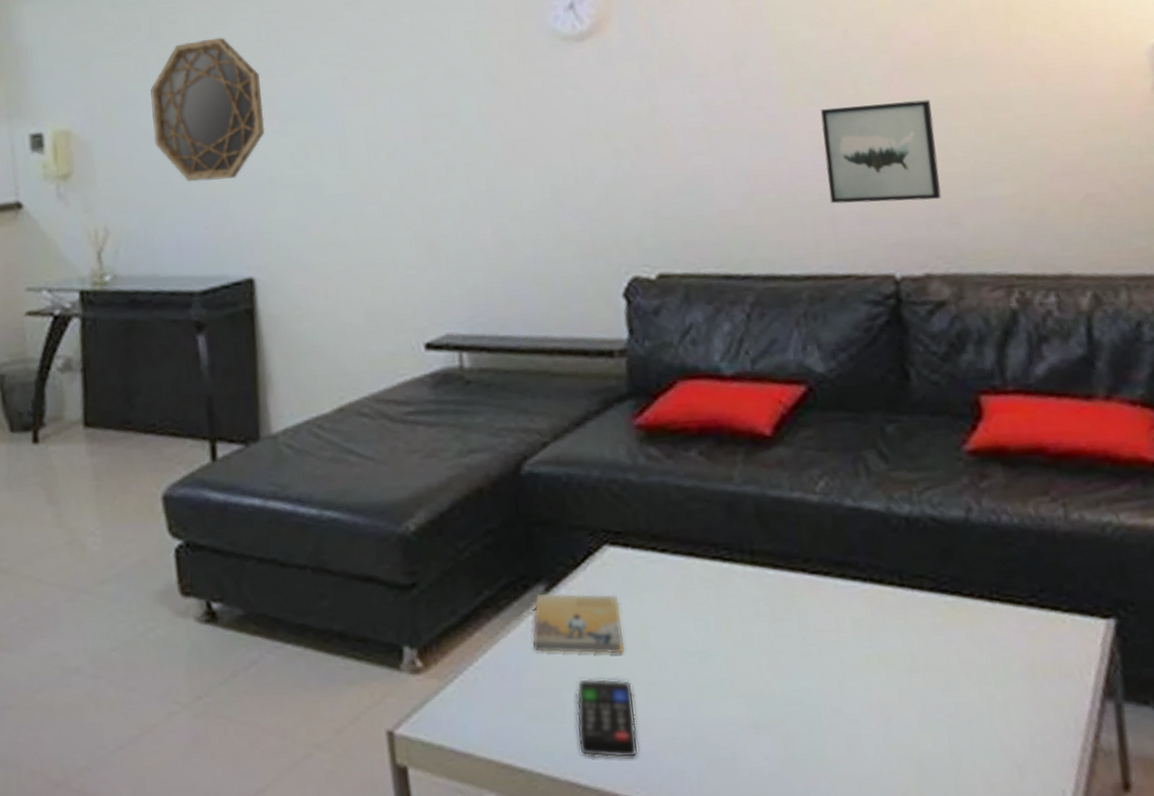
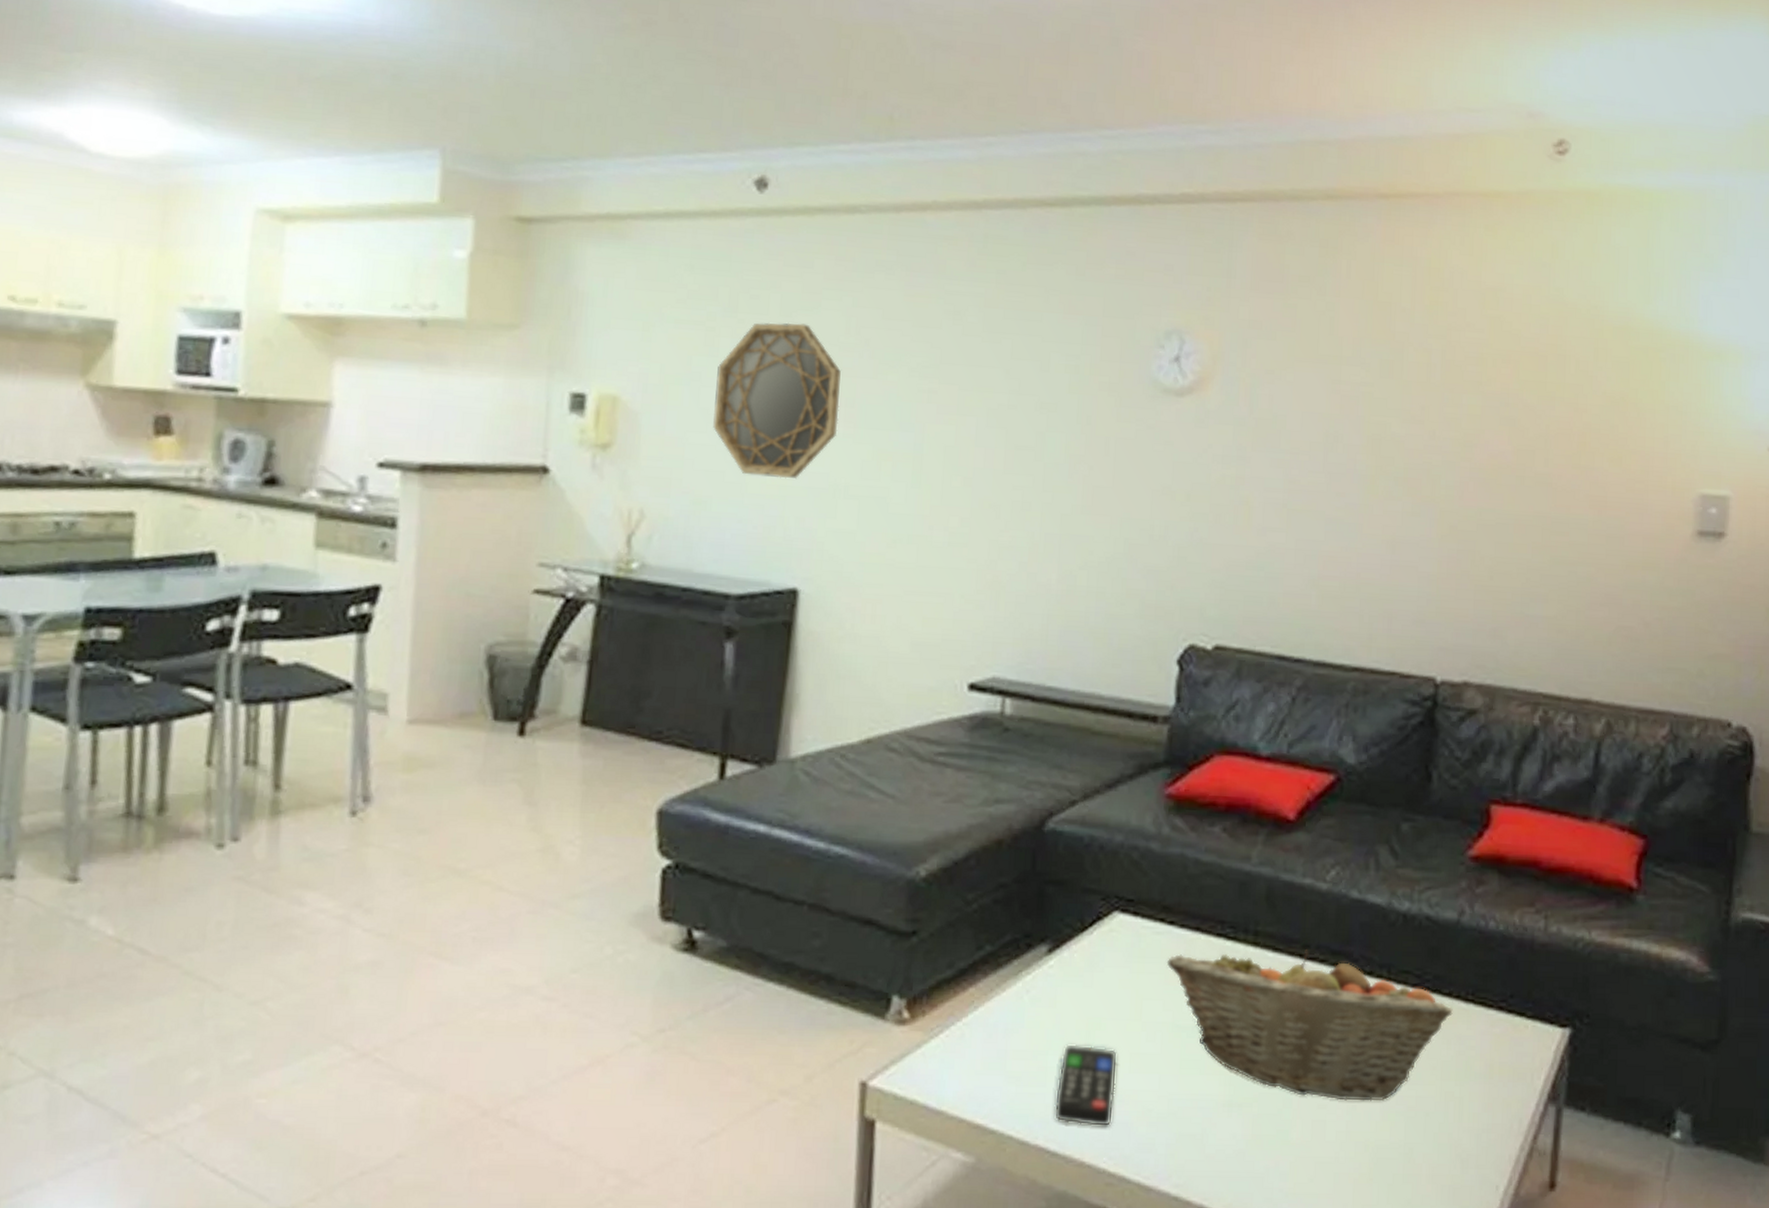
book: present [533,593,624,654] -> none [1026,955,1118,1022]
fruit basket: none [665,563,979,714] -> present [1166,949,1453,1102]
wall art: present [820,100,942,204] -> none [1390,505,1498,611]

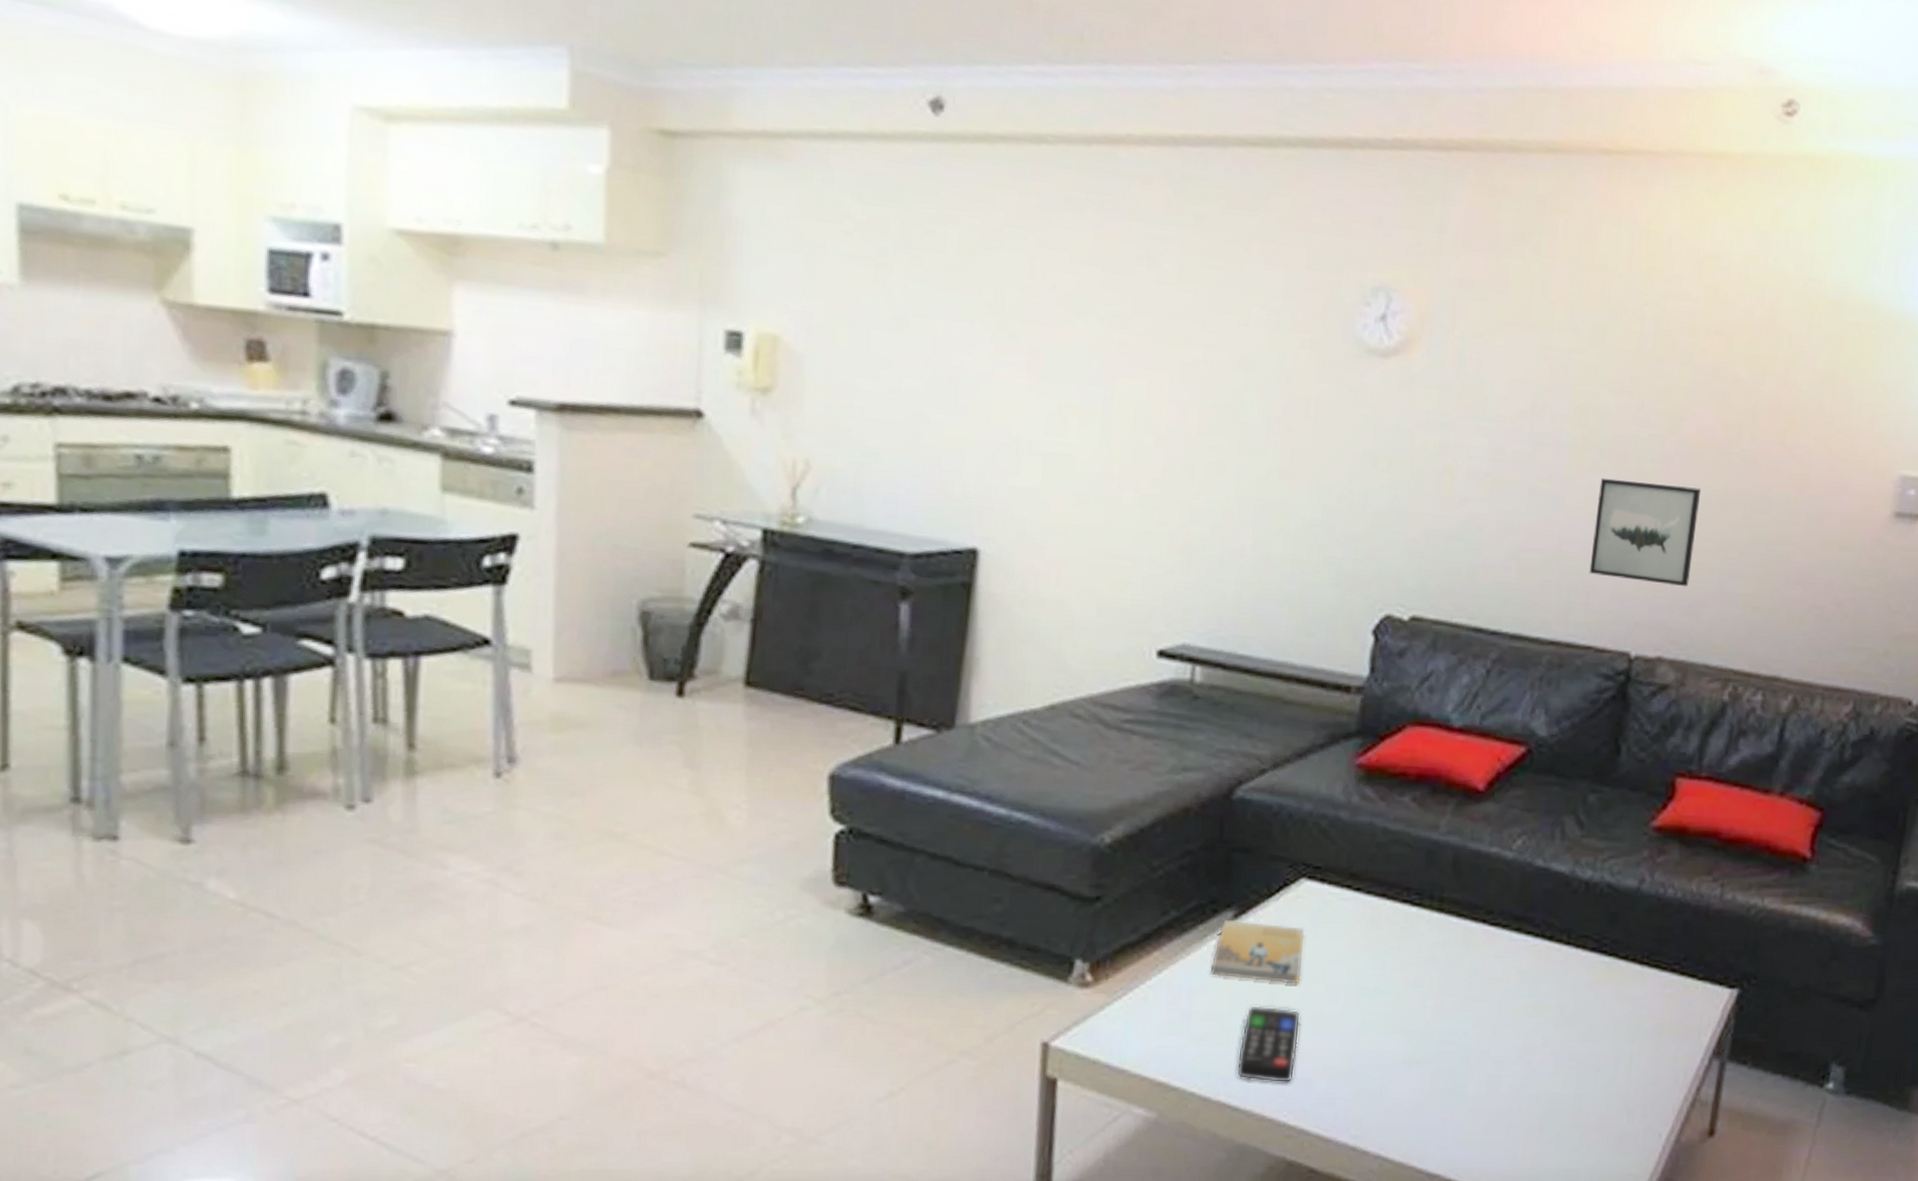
home mirror: present [713,322,841,480] -> none [885,261,1025,433]
book: none [1026,955,1118,1022] -> present [1211,920,1304,984]
fruit basket: present [1166,949,1453,1102] -> none [1351,915,1628,1057]
wall art: none [1390,505,1498,611] -> present [1589,477,1702,587]

